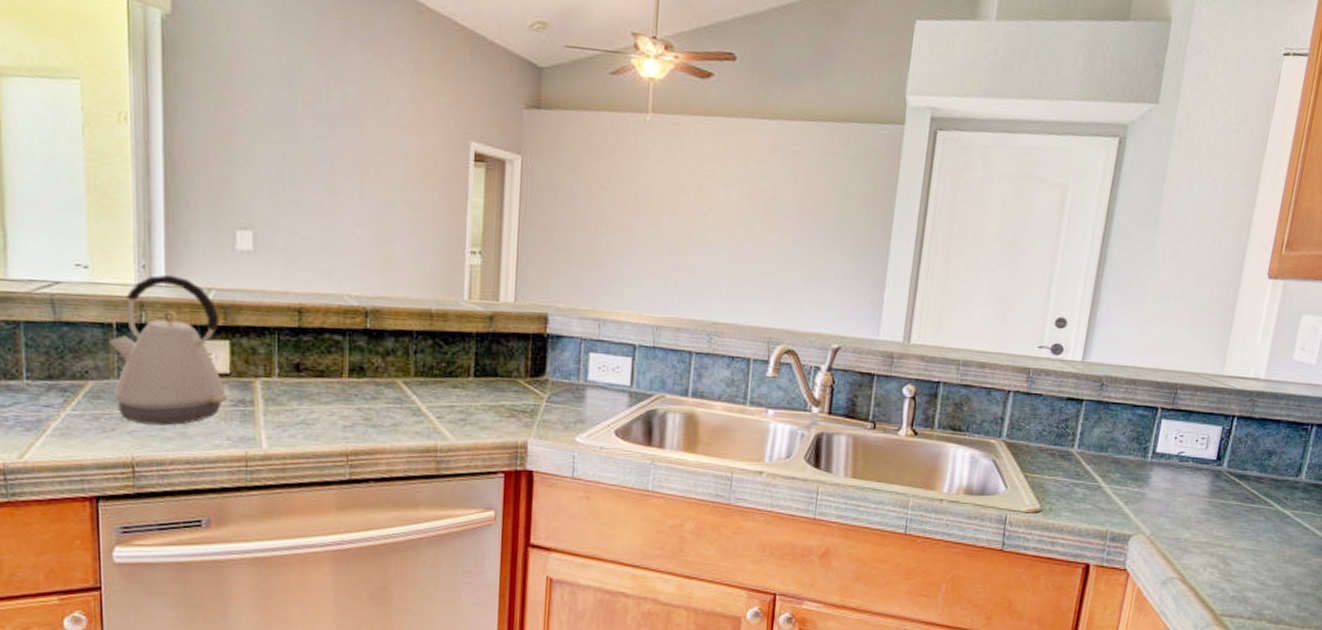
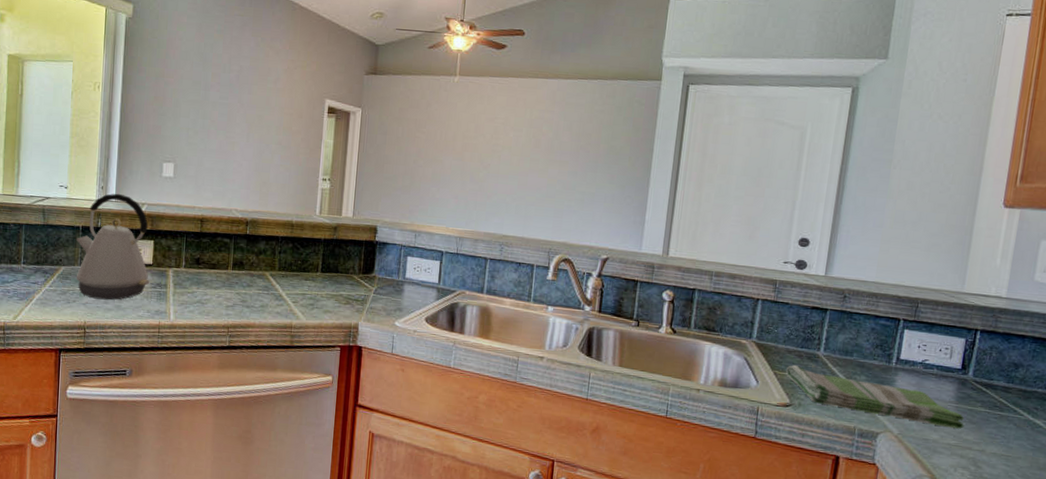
dish towel: none [1037,466,1216,525] -> present [786,365,964,429]

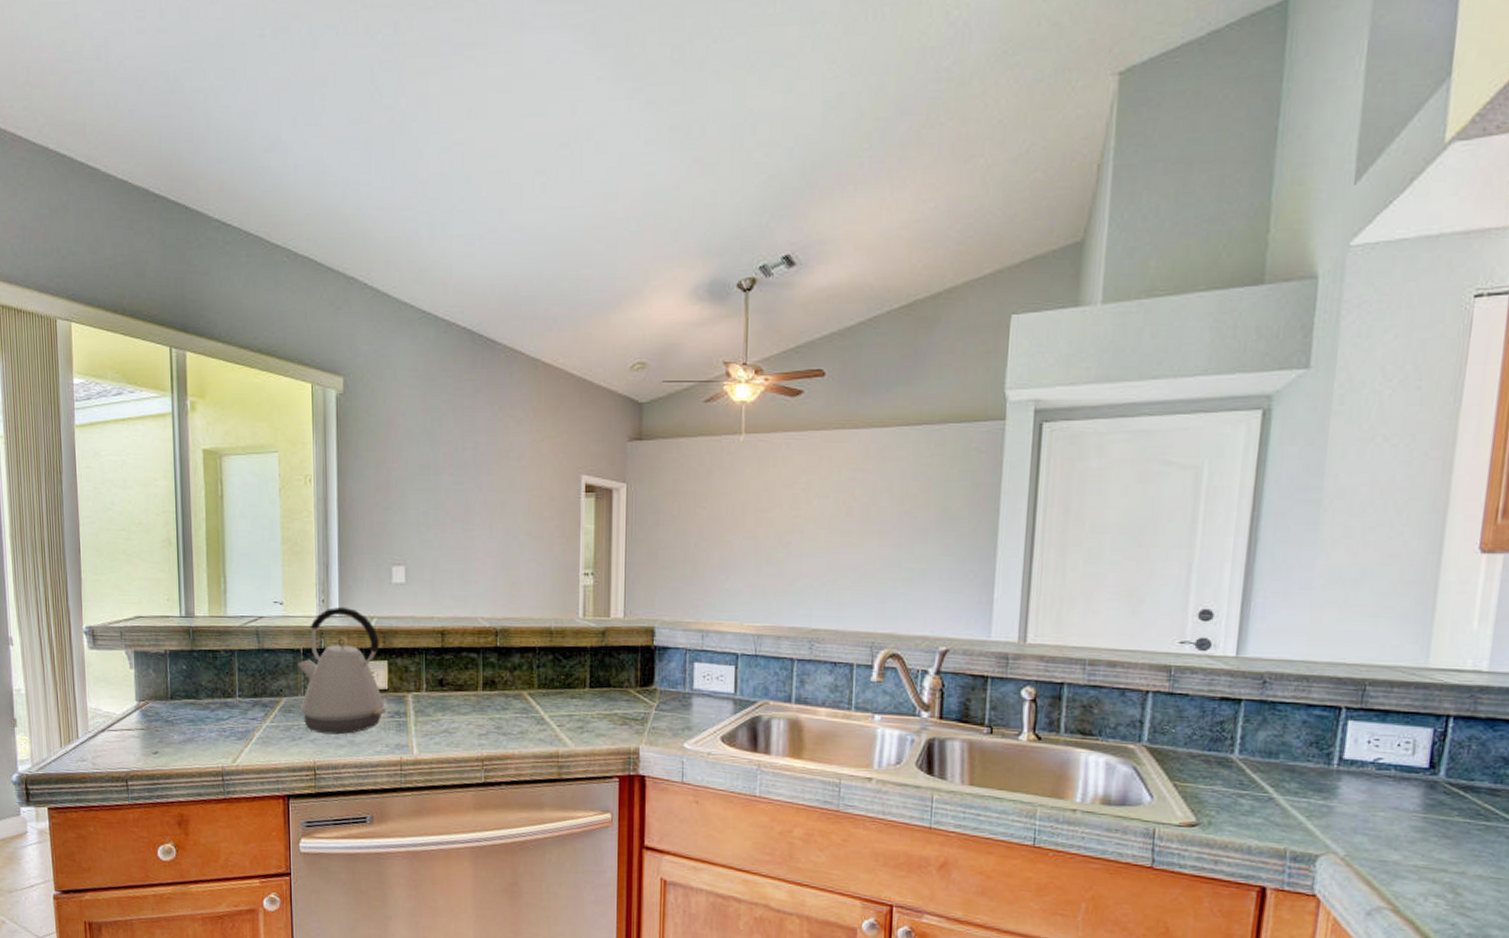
dish towel: present [786,365,964,429] -> none [1189,773,1436,846]

